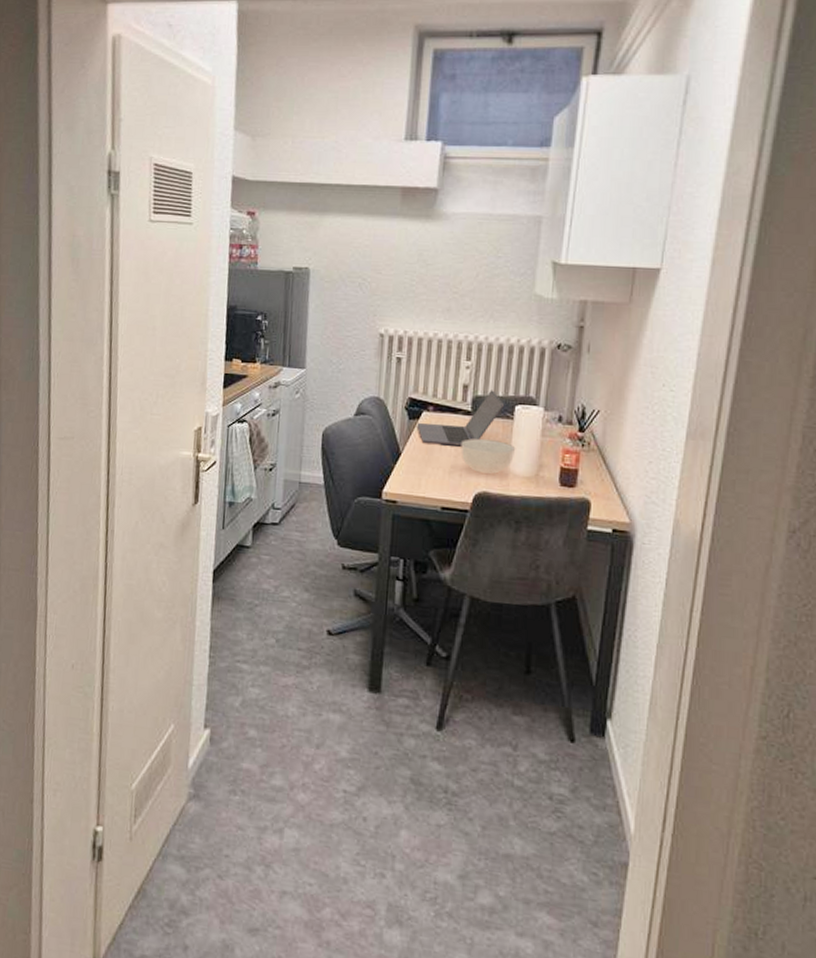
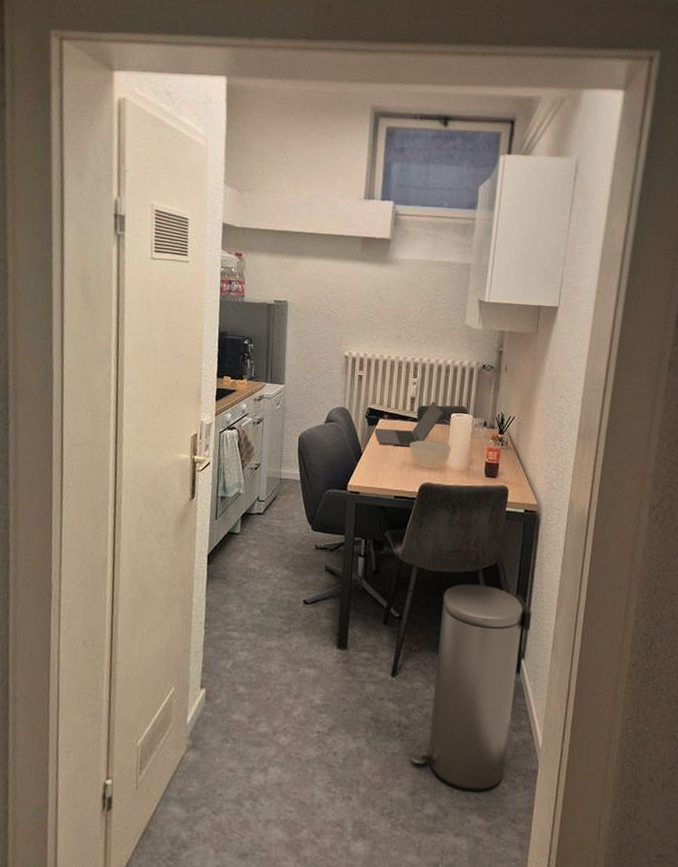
pedal bin: none [459,620,622,885] -> present [410,584,532,792]

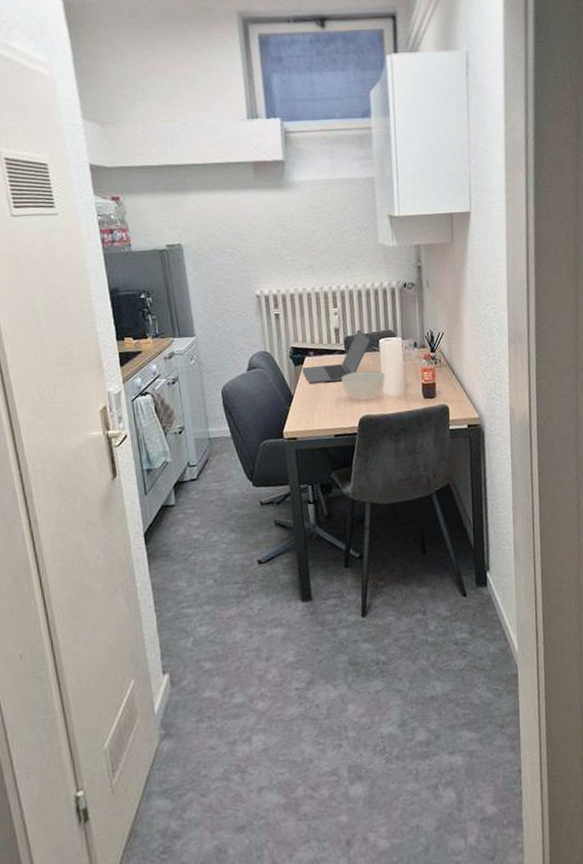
pedal bin: present [410,584,532,792] -> none [393,507,491,711]

